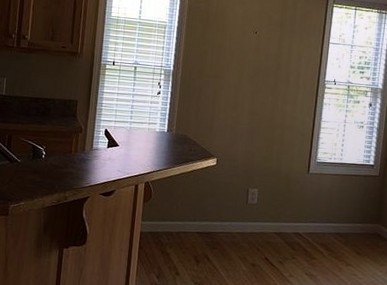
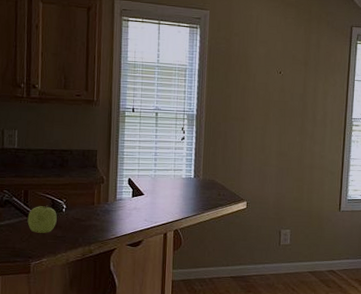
fruit: none [9,150,37,178] -> present [27,204,57,233]

